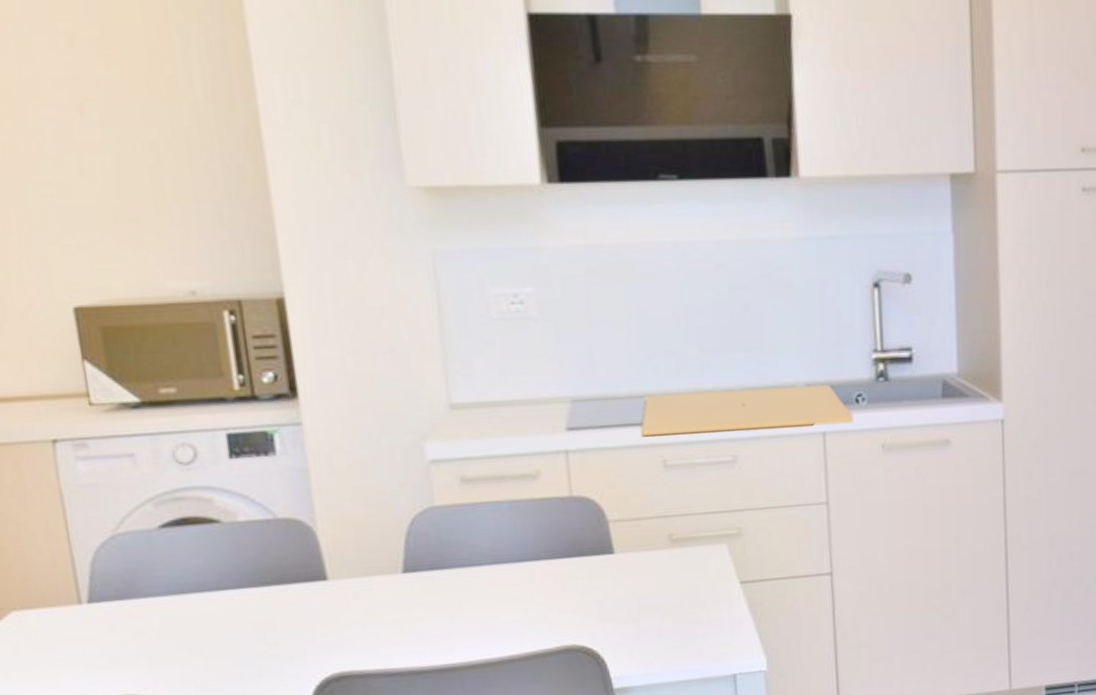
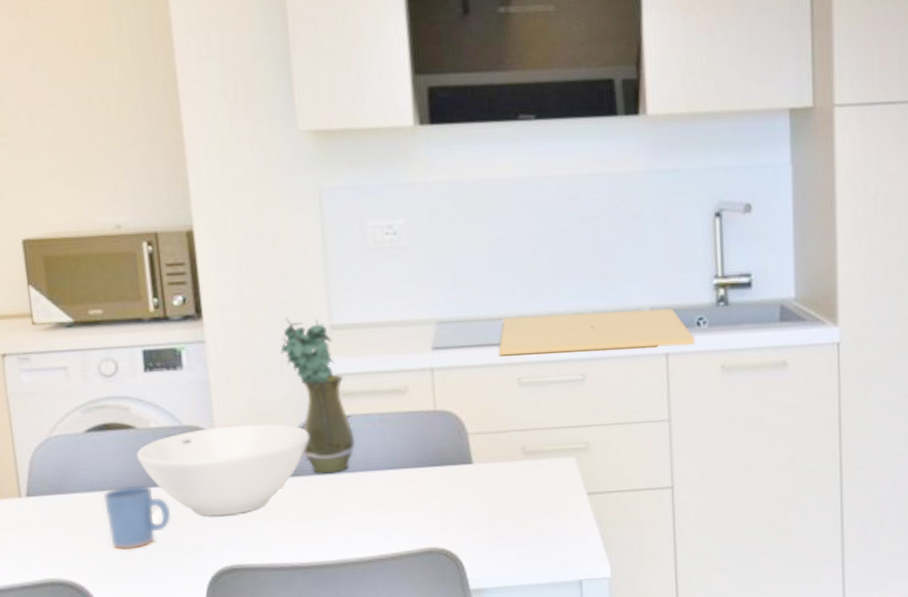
mug: none [182,585,267,660] -> present [102,484,172,550]
bowl: none [222,514,429,619] -> present [136,423,310,517]
vase: none [391,396,480,568] -> present [280,318,355,474]

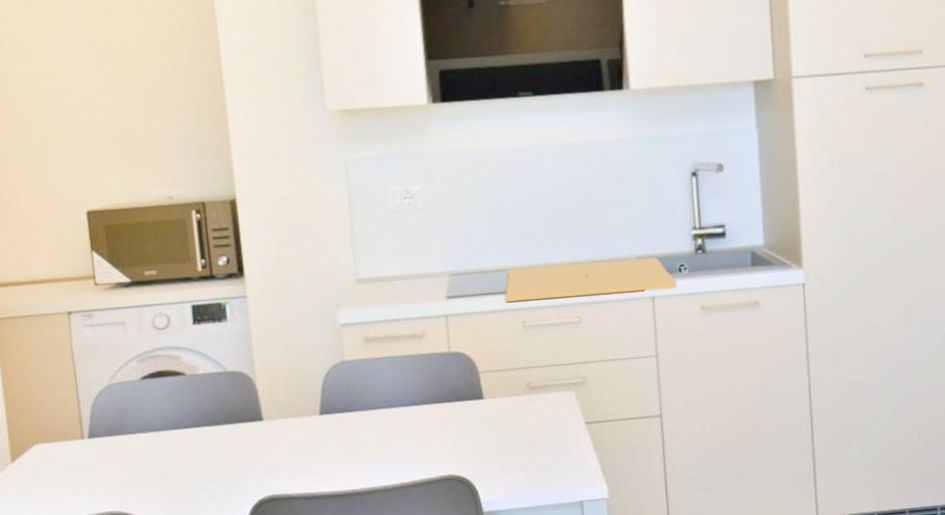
mug: present [102,484,172,550] -> none [156,424,217,484]
bowl: present [136,423,310,517] -> none [185,367,340,452]
vase: present [280,318,355,474] -> none [313,274,379,411]

